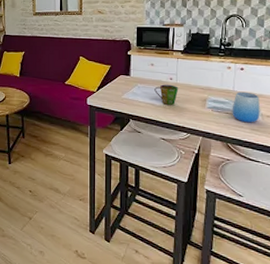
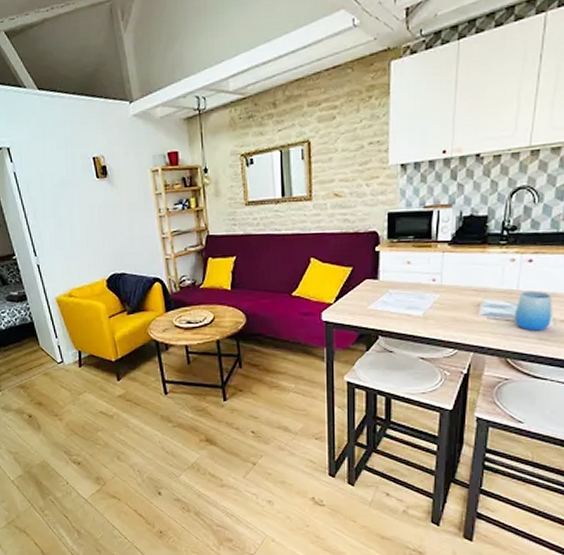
cup: present [154,84,179,106] -> none [411,287,444,316]

